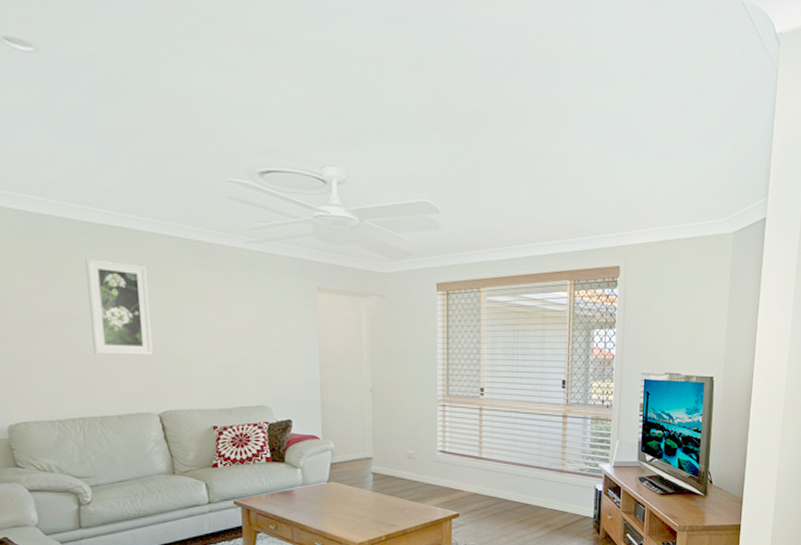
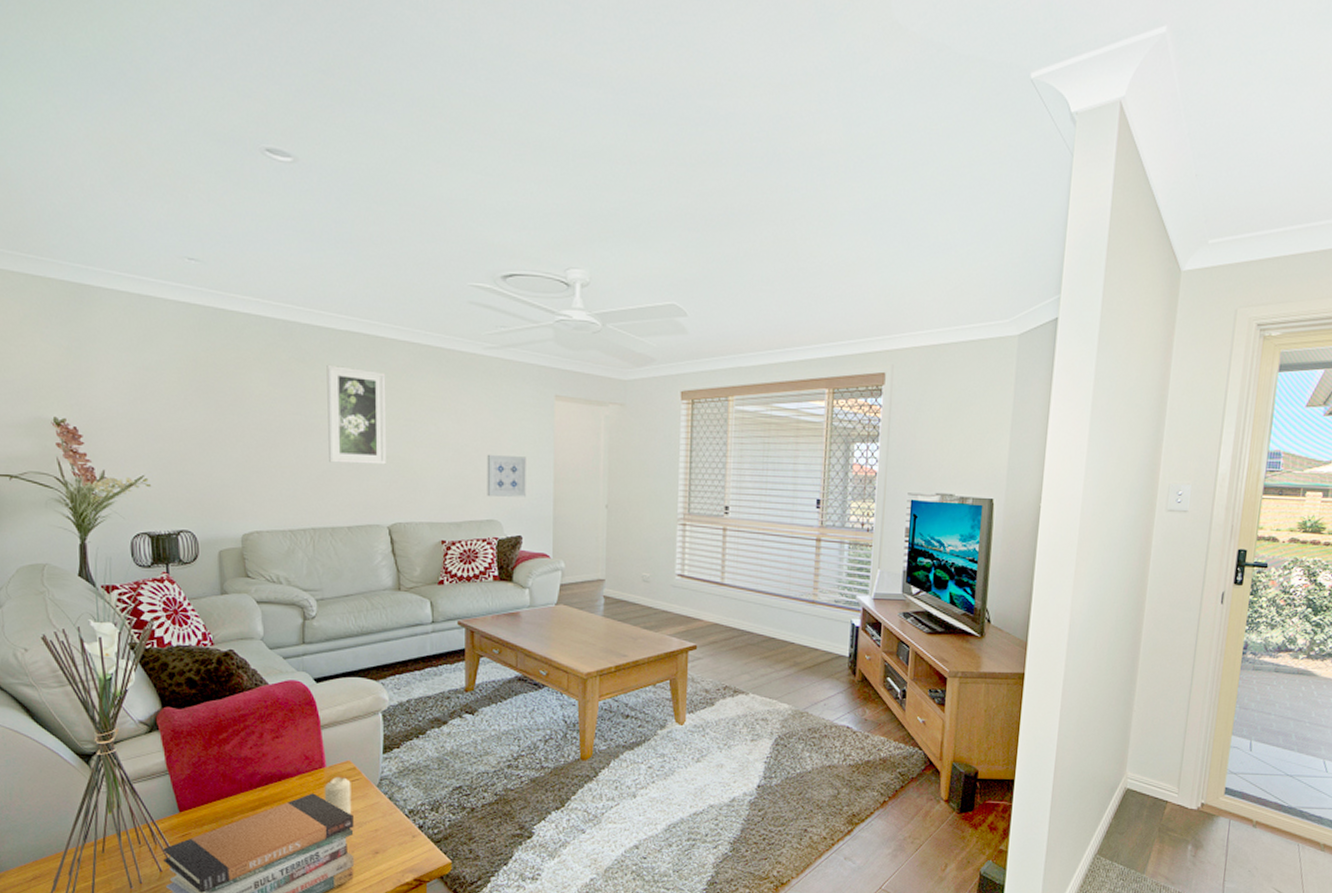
wall art: none [253,343,293,385] -> present [487,454,526,498]

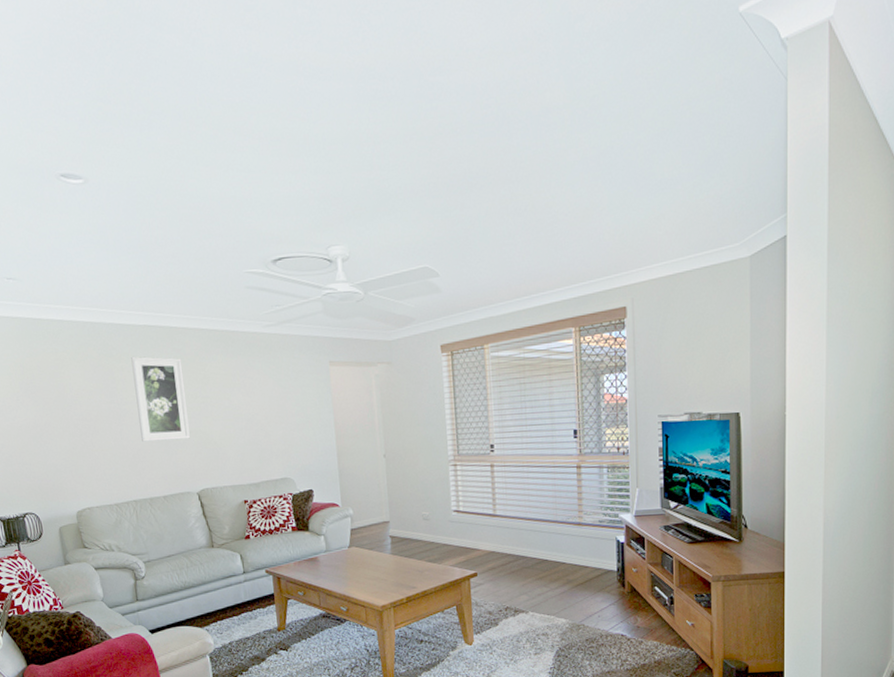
wall art: present [487,454,526,498] -> none [275,419,313,458]

